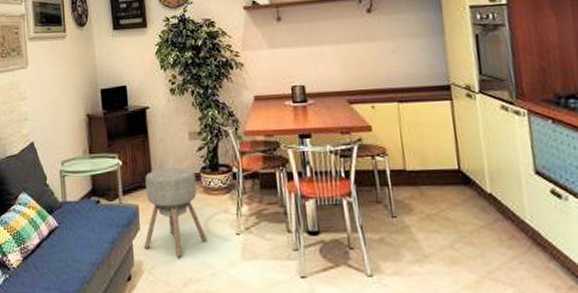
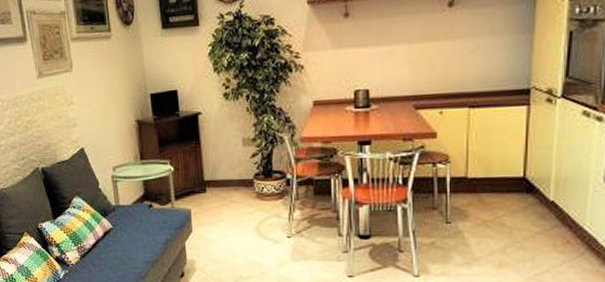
ottoman: present [144,167,208,258] -> none [196,174,259,258]

